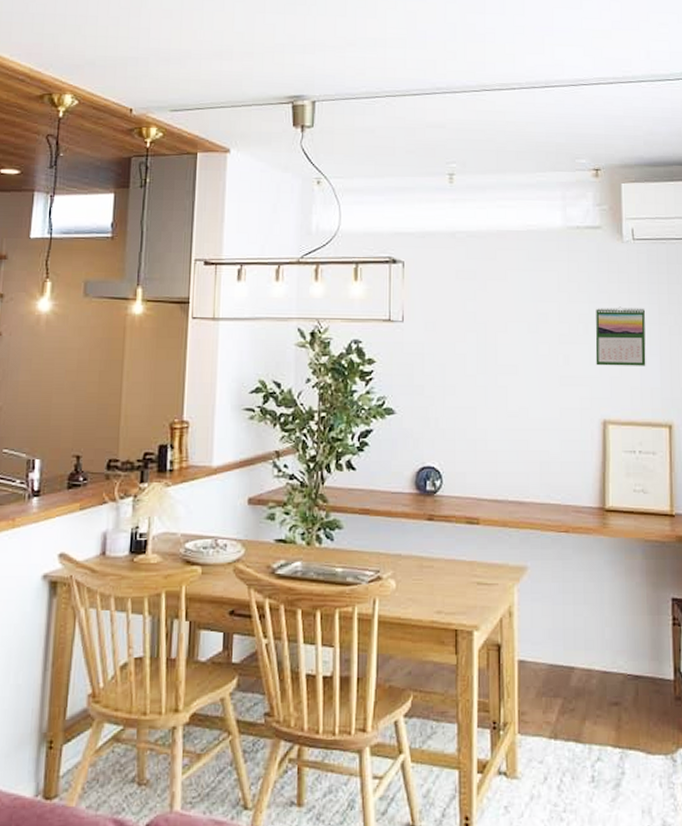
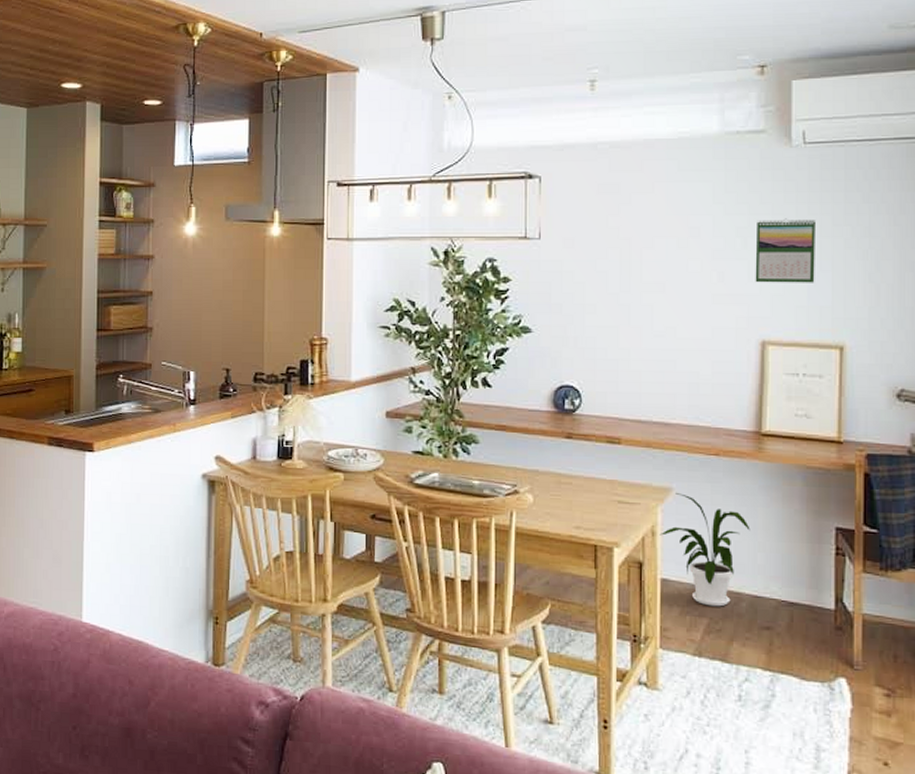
house plant: none [516,572,598,686] -> present [659,493,750,607]

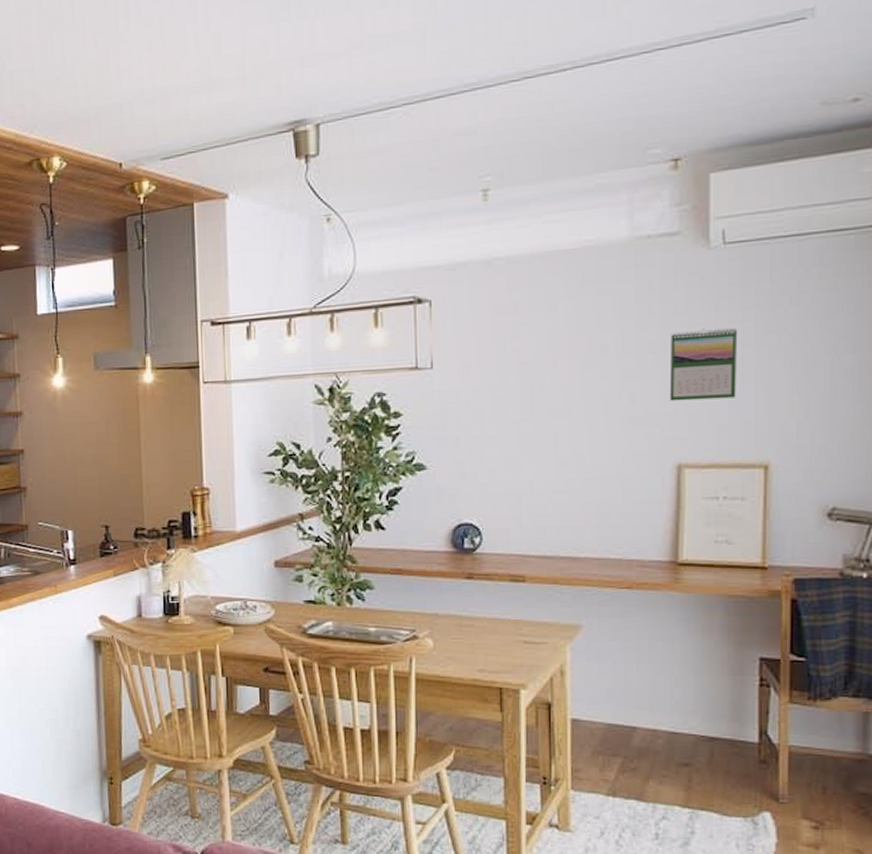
house plant: present [659,493,750,607] -> none [569,630,667,745]

